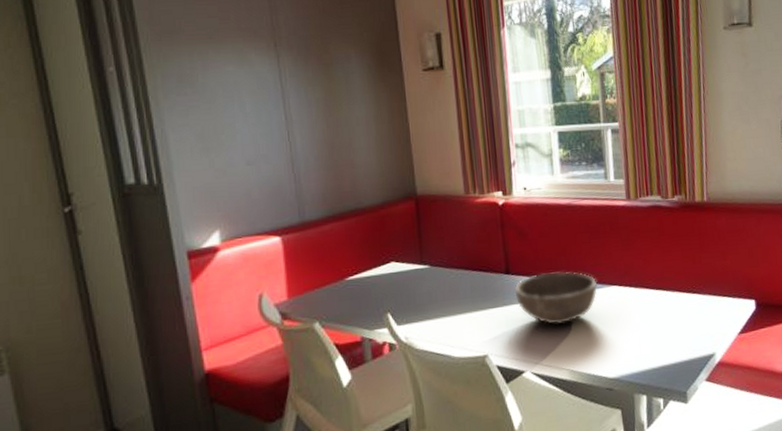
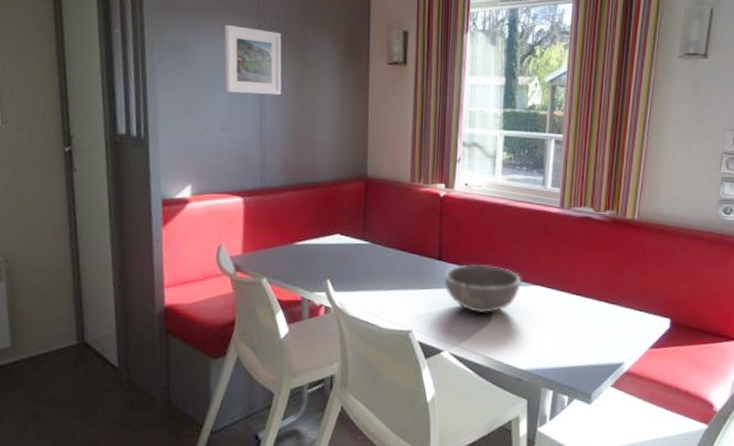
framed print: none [236,47,309,123] -> present [224,24,282,96]

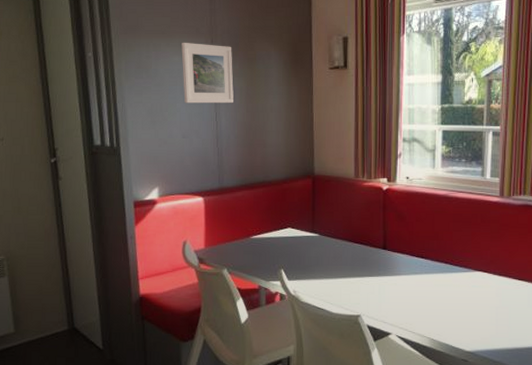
bowl: present [443,264,522,314] -> none [389,253,464,299]

